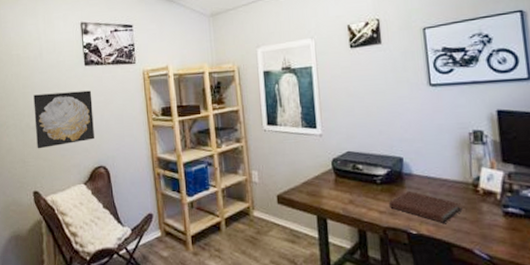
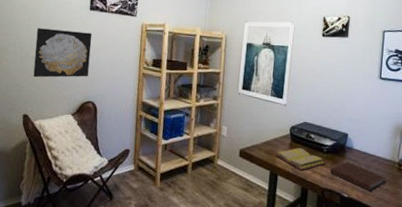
diary: none [318,182,383,210] -> present [274,147,327,171]

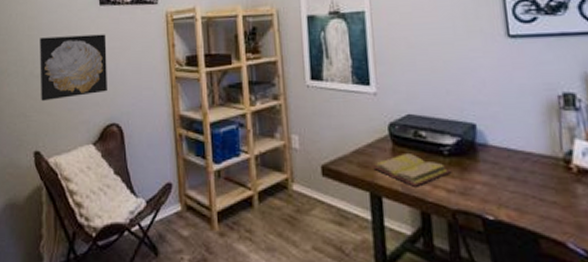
notebook: present [329,161,386,192] -> none [458,165,550,207]

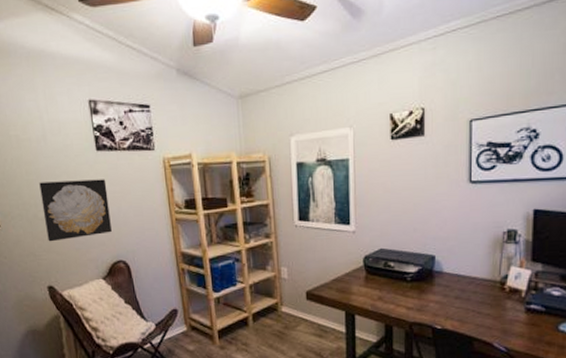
diary: present [371,152,452,187] -> none [348,279,412,306]

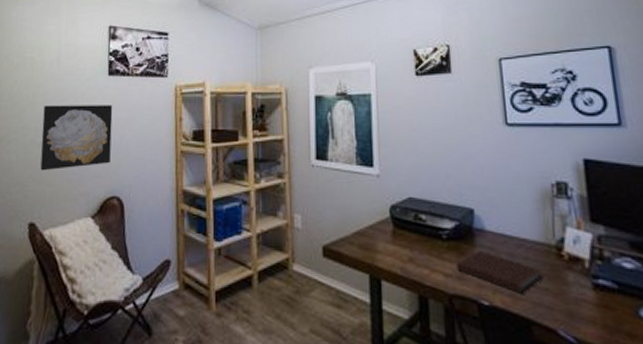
notebook: none [416,287,486,319] -> present [455,250,543,294]

